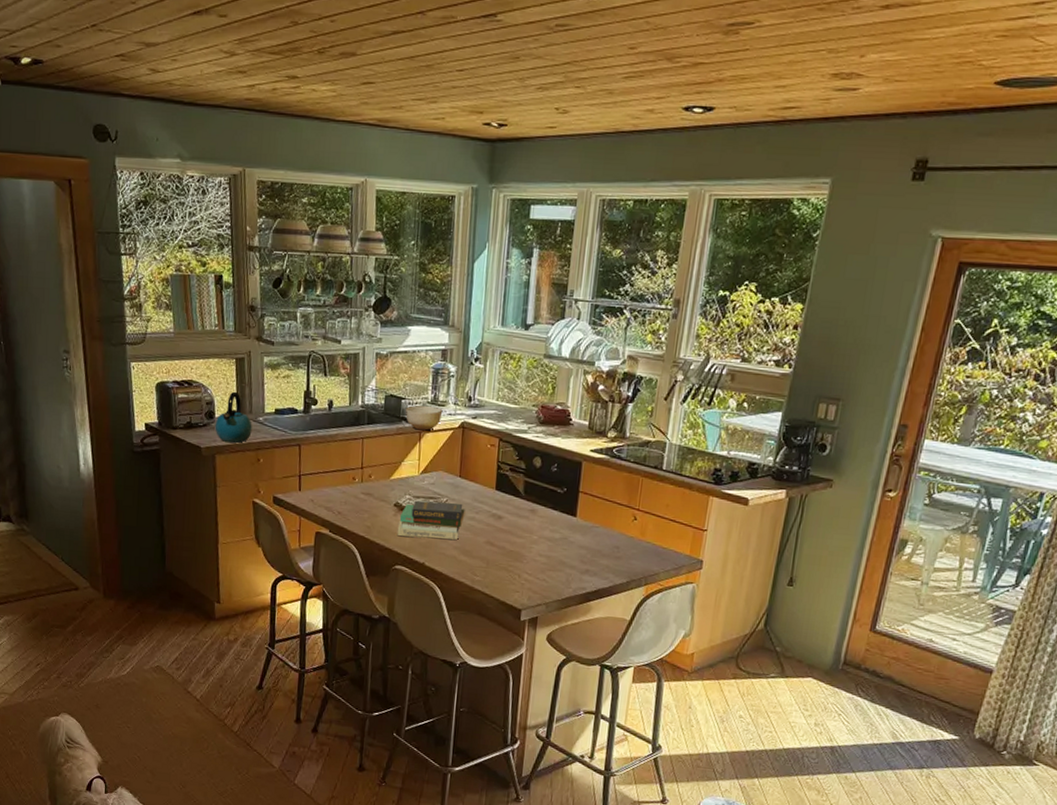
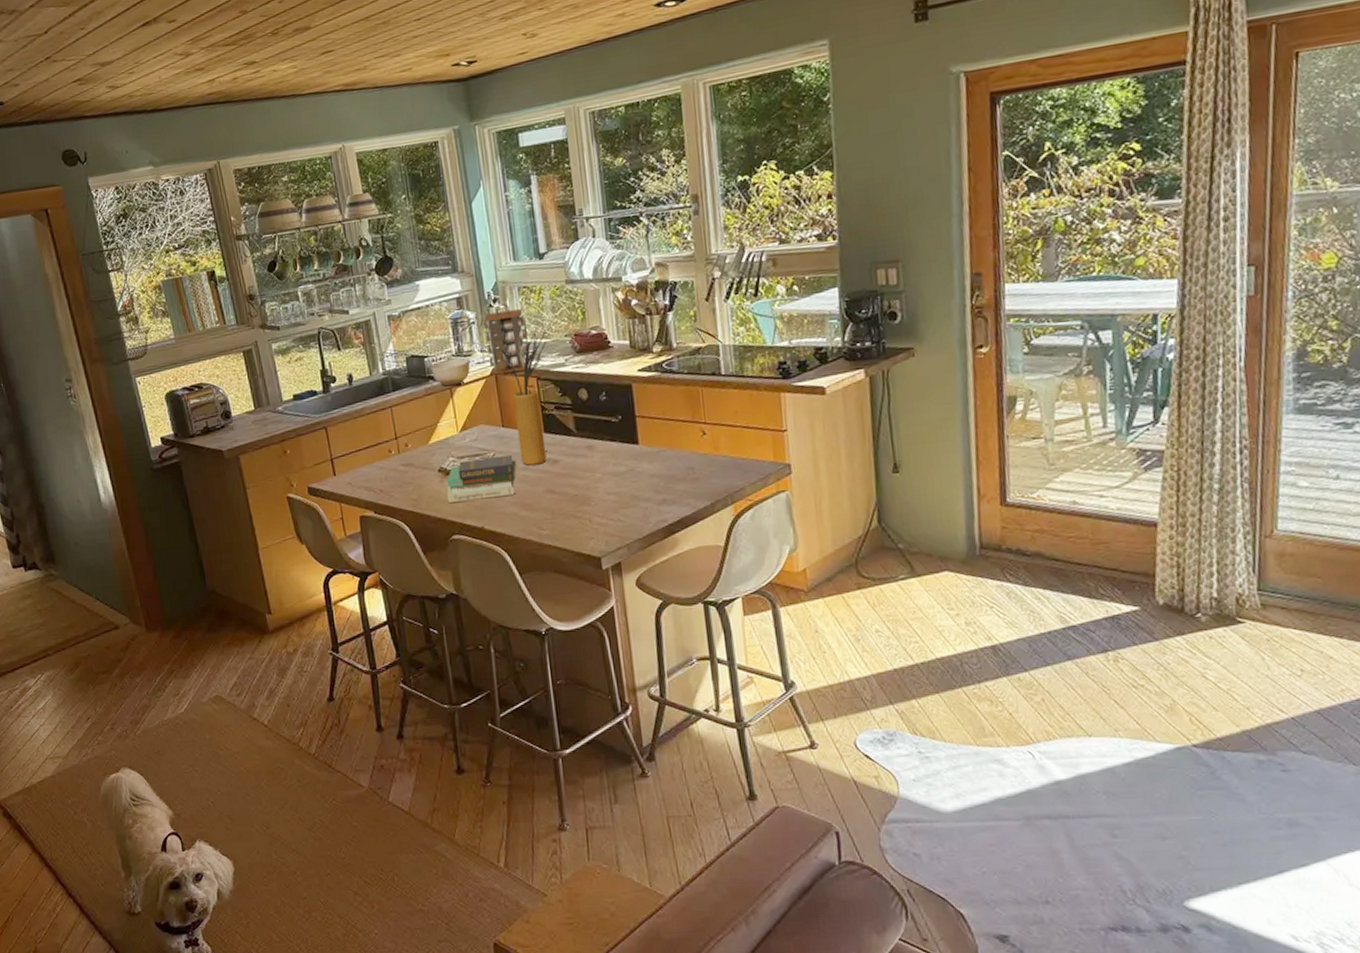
kettle: present [215,391,252,443] -> none [233,385,273,440]
spice rack: none [459,363,500,431] -> present [483,303,530,375]
vase: none [469,385,518,518] -> present [501,322,547,466]

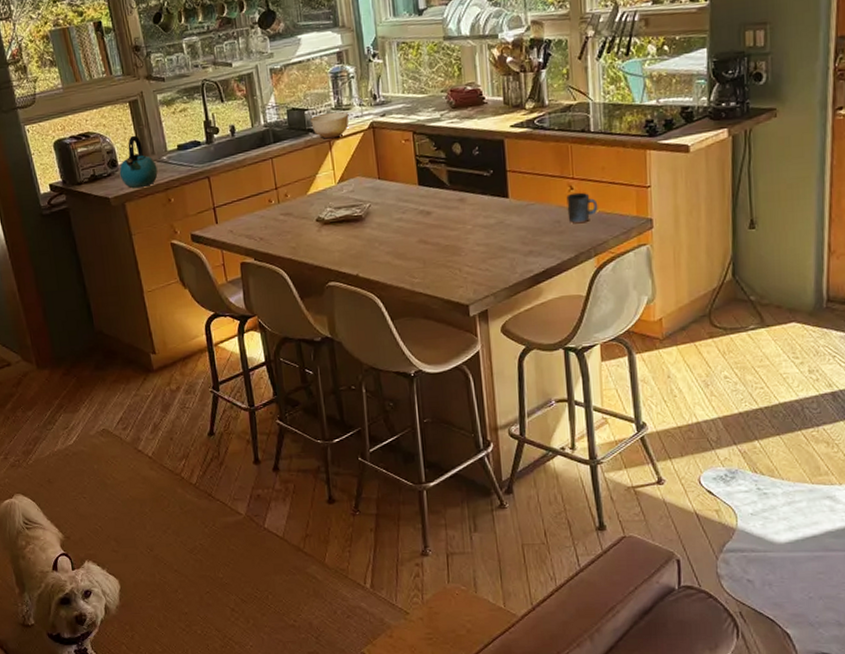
kettle: none [233,385,273,440] -> present [119,135,158,188]
books: present [446,454,517,504] -> none [323,206,392,252]
spice rack: present [483,303,530,375] -> none [362,58,407,129]
vase: present [501,322,547,466] -> none [379,77,424,217]
mug: none [699,437,733,471] -> present [566,192,598,224]

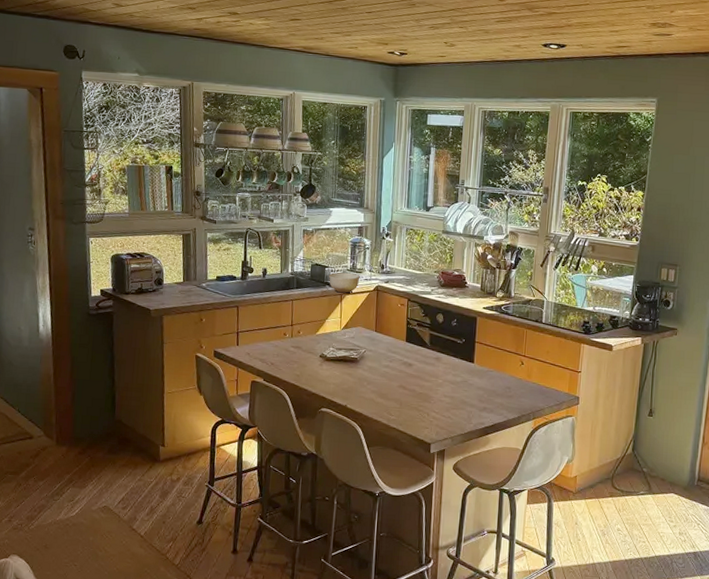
kettle: present [119,135,158,188] -> none [163,262,196,305]
mug: present [566,192,598,224] -> none [517,367,541,392]

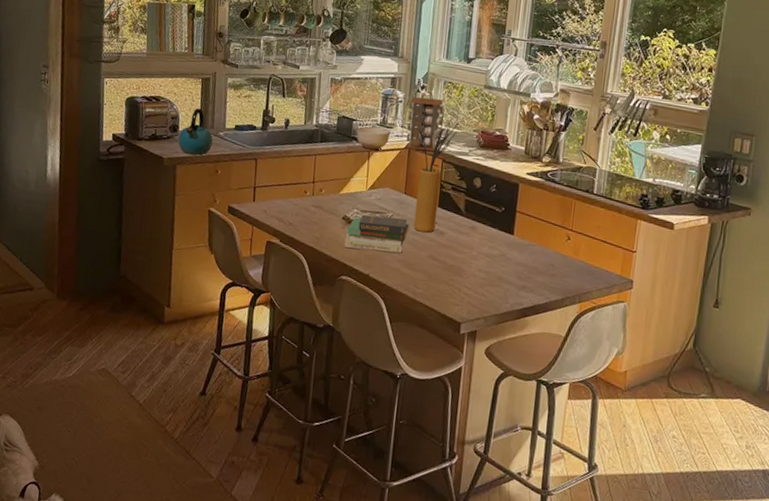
kettle: none [163,262,196,305] -> present [177,108,213,155]
books: none [322,352,381,385] -> present [344,214,410,253]
spice rack: none [374,238,407,293] -> present [406,91,444,152]
vase: none [384,255,422,365] -> present [413,111,460,233]

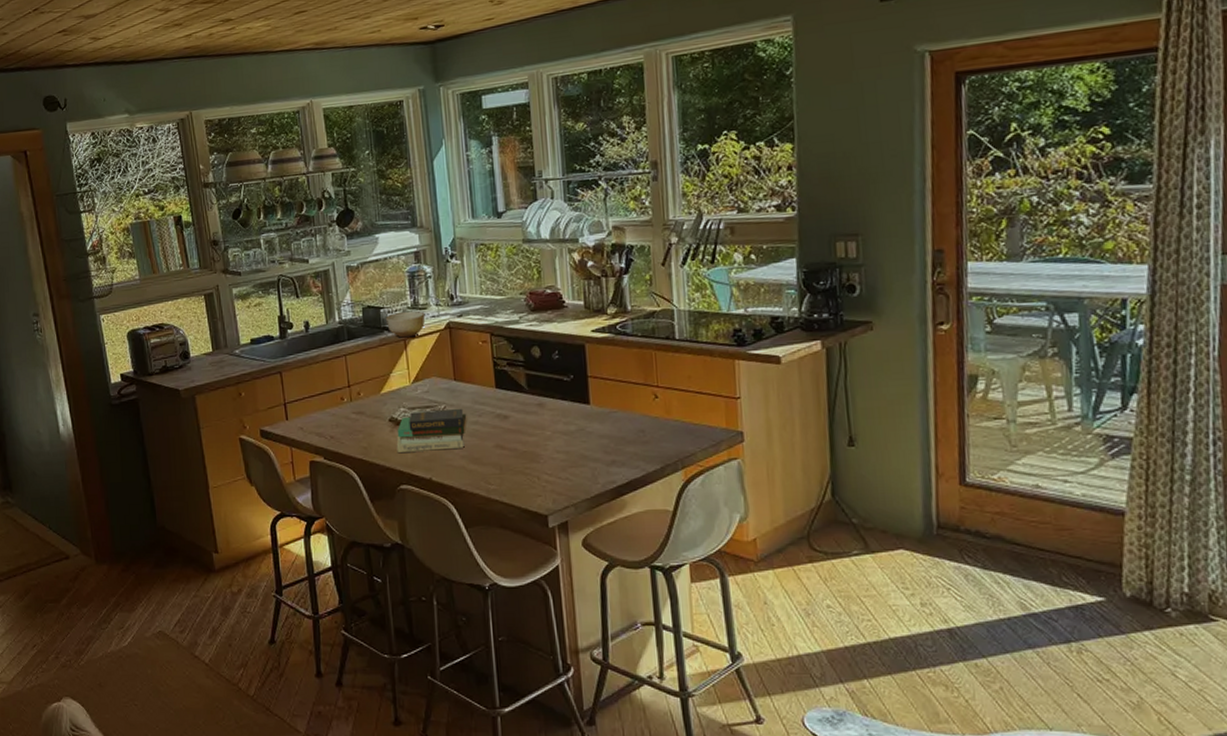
kettle: present [177,108,213,155] -> none [191,328,230,381]
spice rack: present [406,91,444,152] -> none [440,259,484,329]
vase: present [413,111,460,233] -> none [456,278,502,420]

